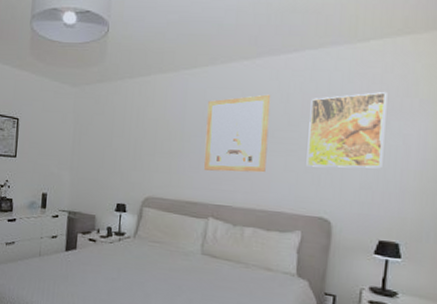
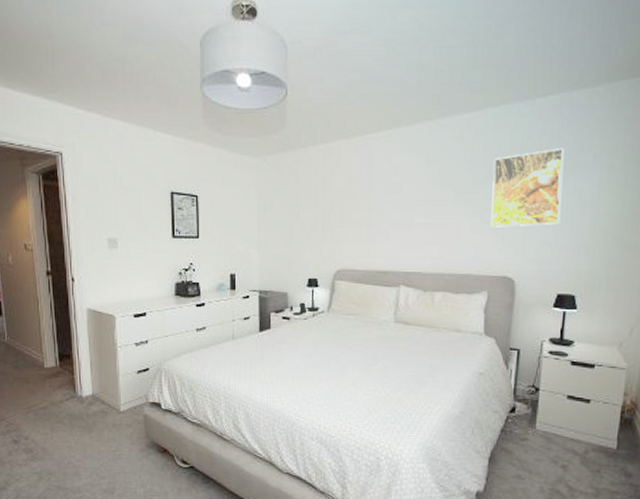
wall art: present [204,94,271,173] -> none [392,156,456,238]

